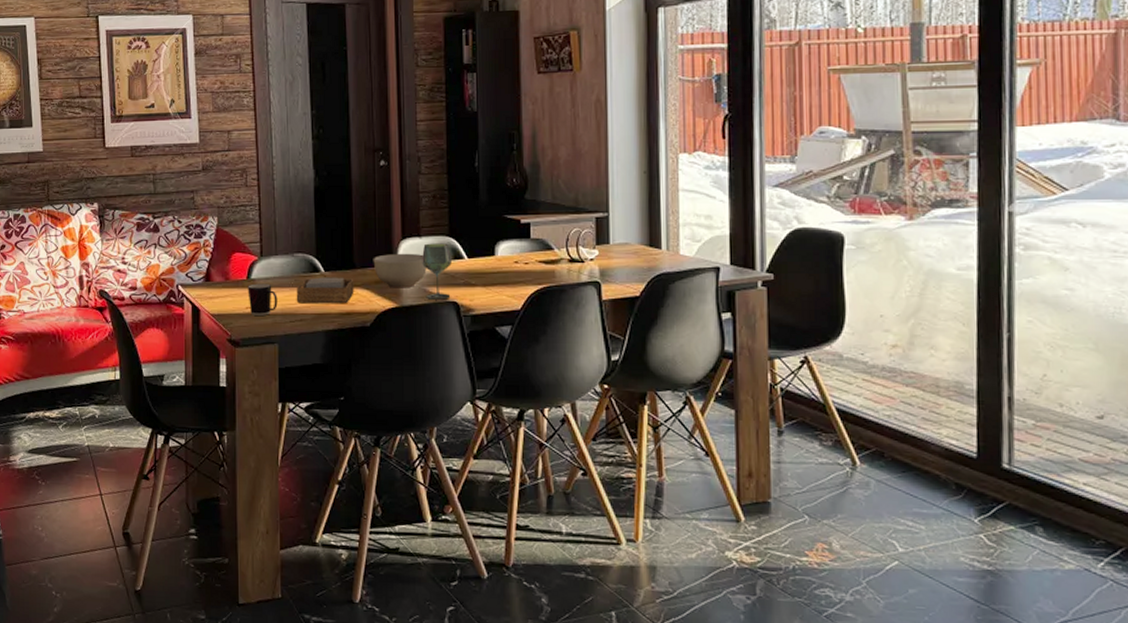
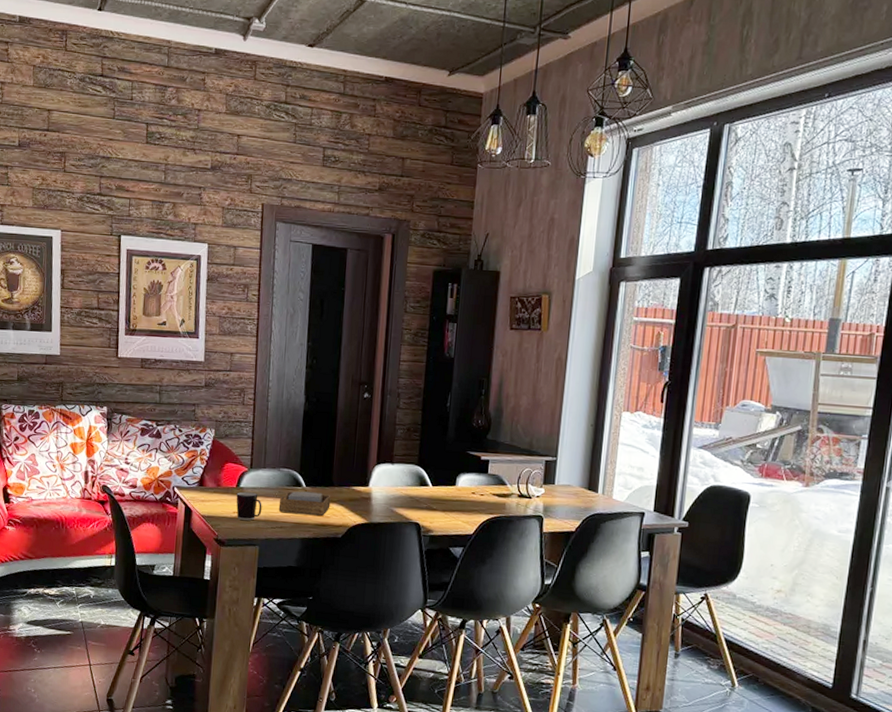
bowl: present [373,253,427,288] -> none [349,476,396,508]
wine glass: present [421,243,452,300] -> none [391,470,418,520]

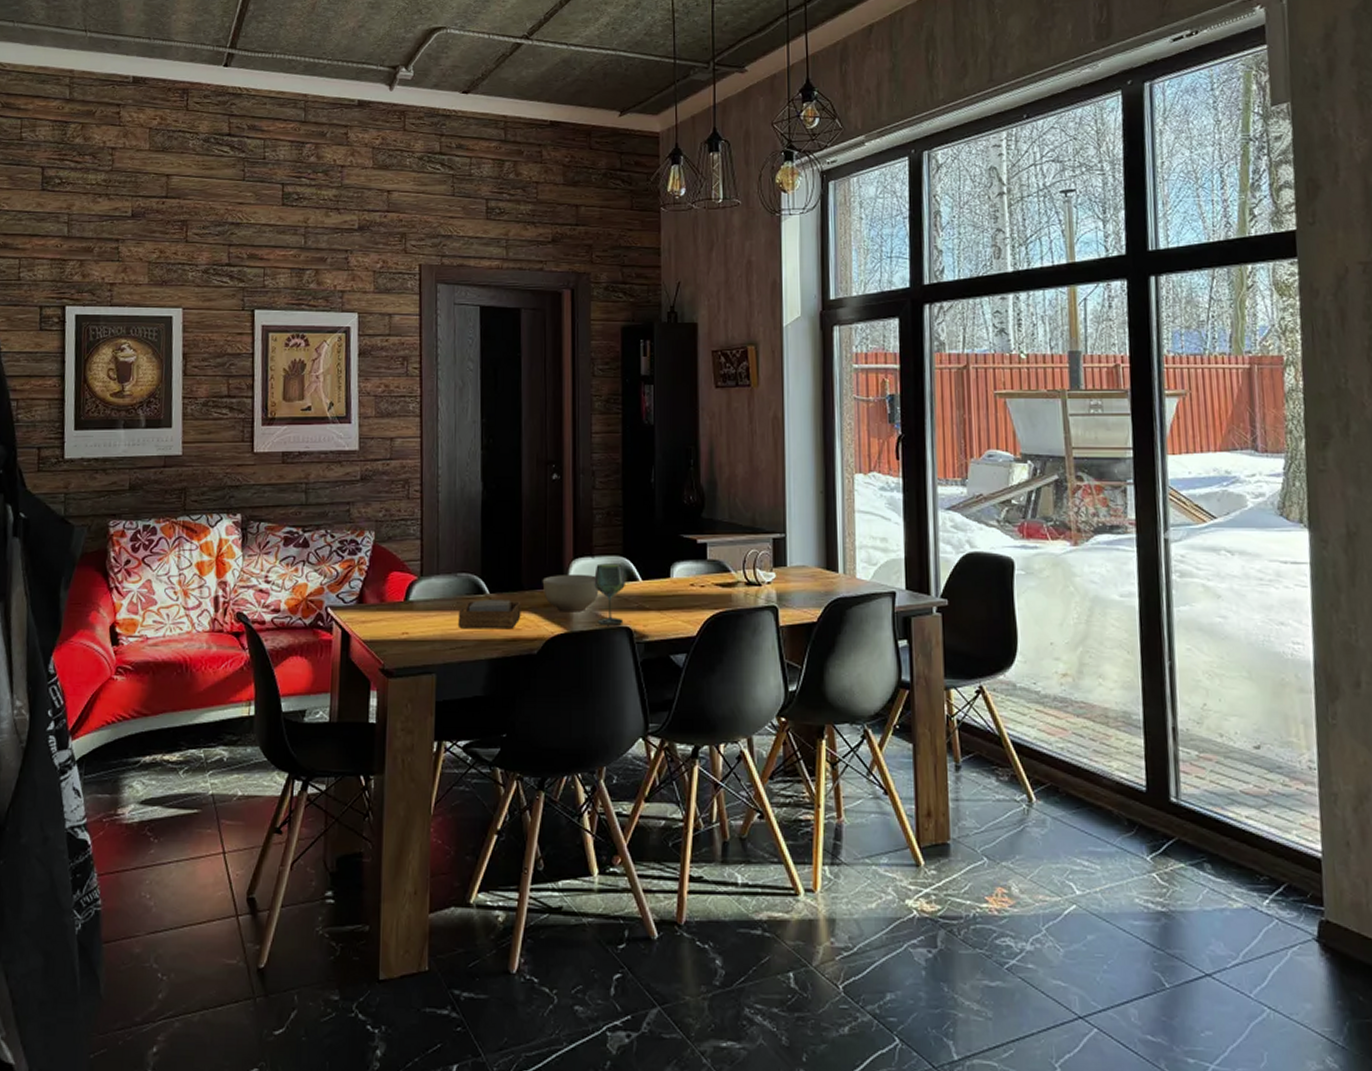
mug: present [236,491,262,521] -> none [404,606,437,643]
bowl: none [349,476,396,508] -> present [542,574,599,613]
wine glass: none [391,470,418,520] -> present [593,563,625,625]

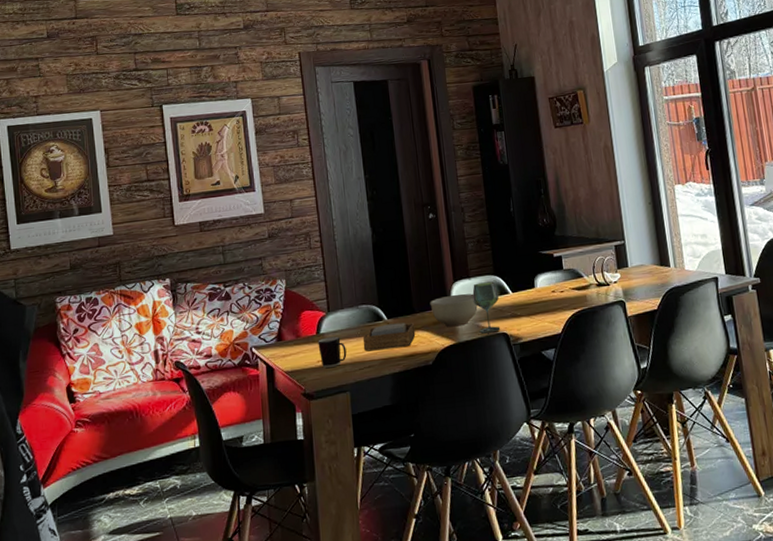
mug: none [404,606,437,643] -> present [318,336,347,368]

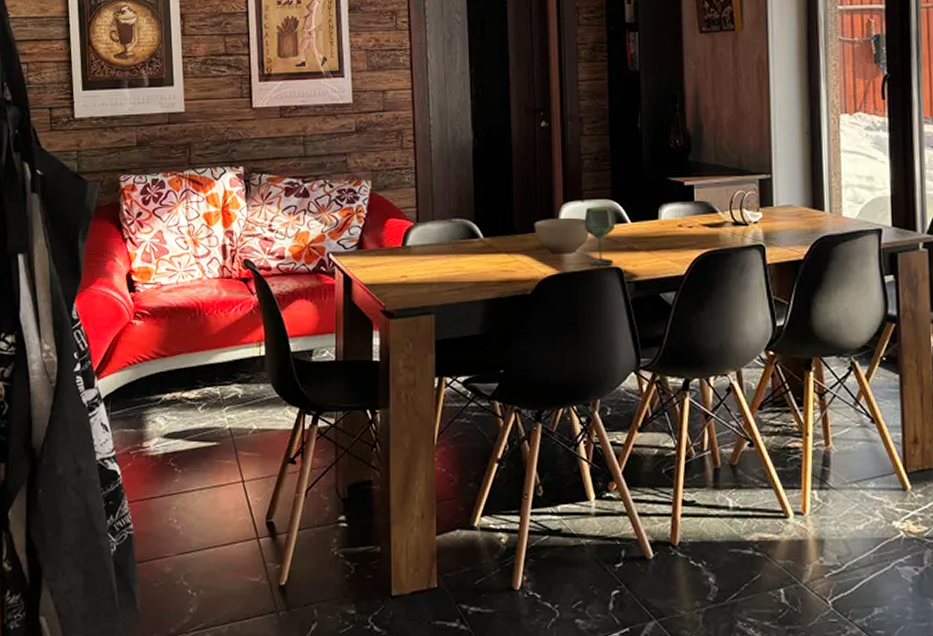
mug: present [318,336,347,368] -> none [403,251,434,286]
napkin holder: present [362,322,416,352] -> none [453,243,515,272]

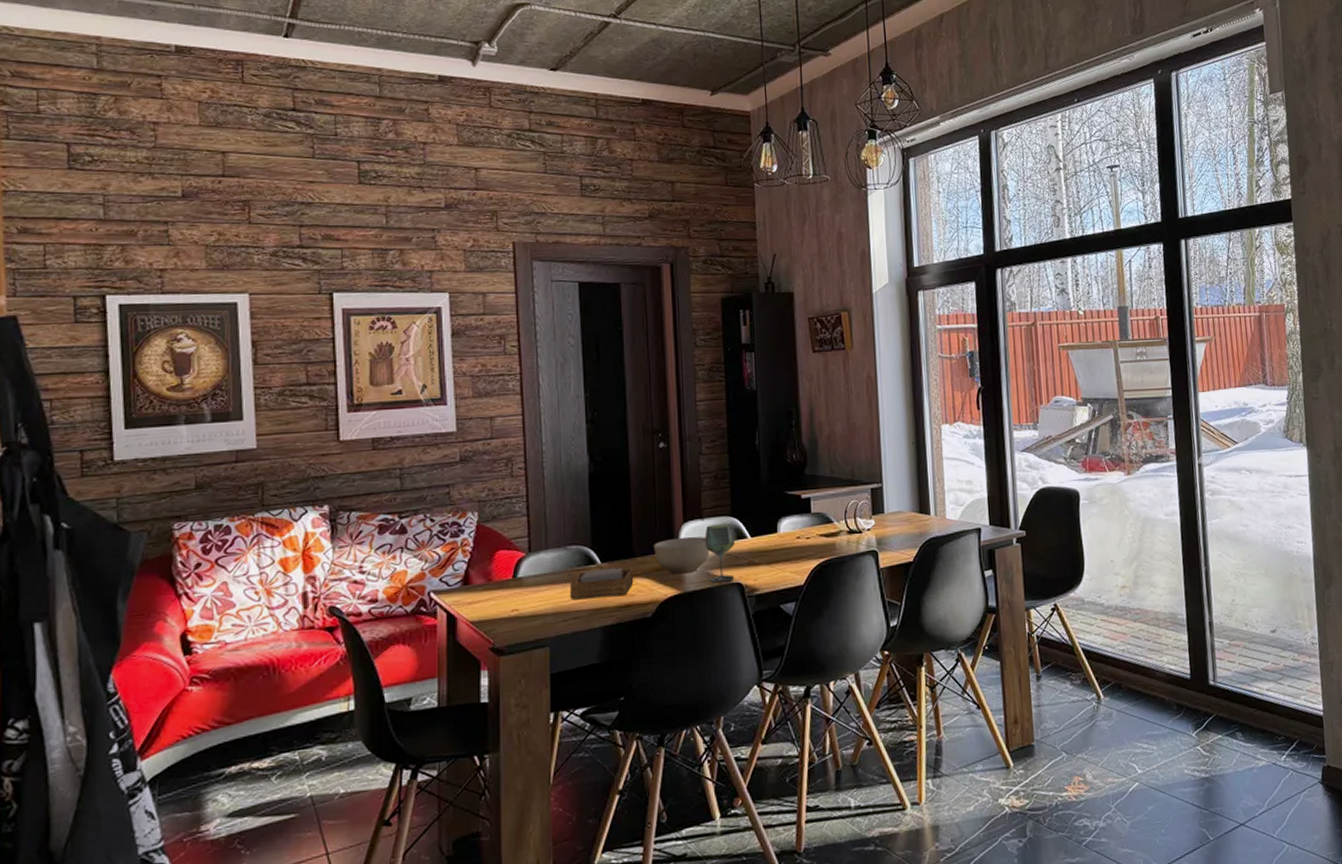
napkin holder: none [453,243,515,272] -> present [569,567,634,600]

